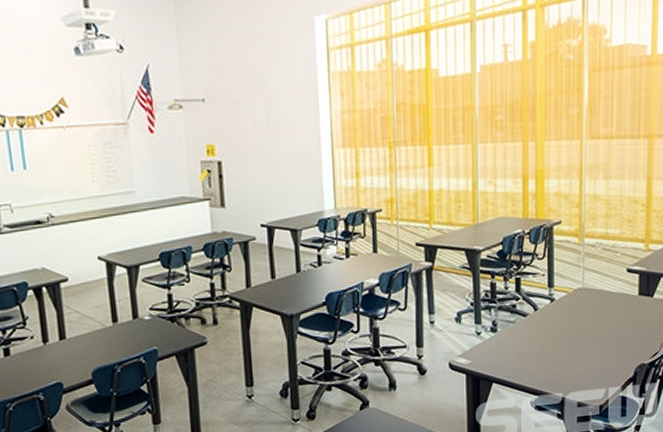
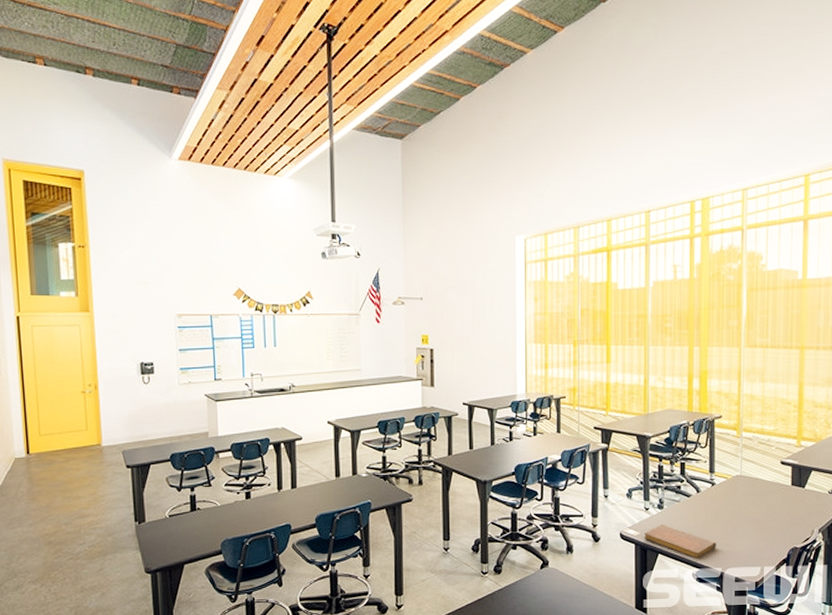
notebook: none [476,349,556,385] -> present [644,524,716,559]

